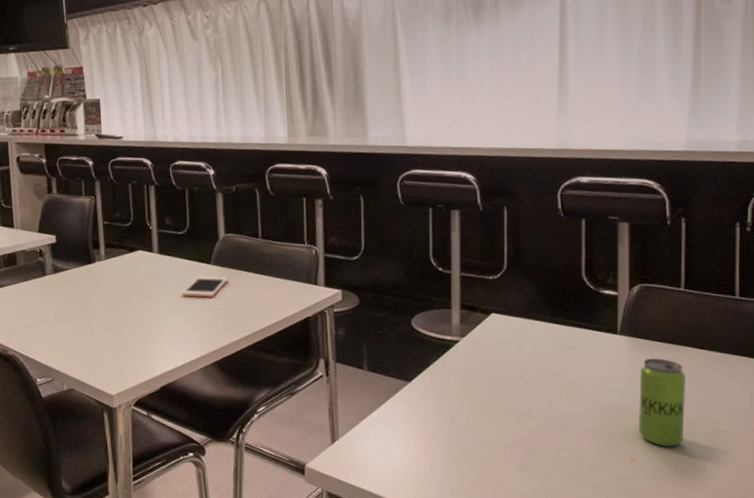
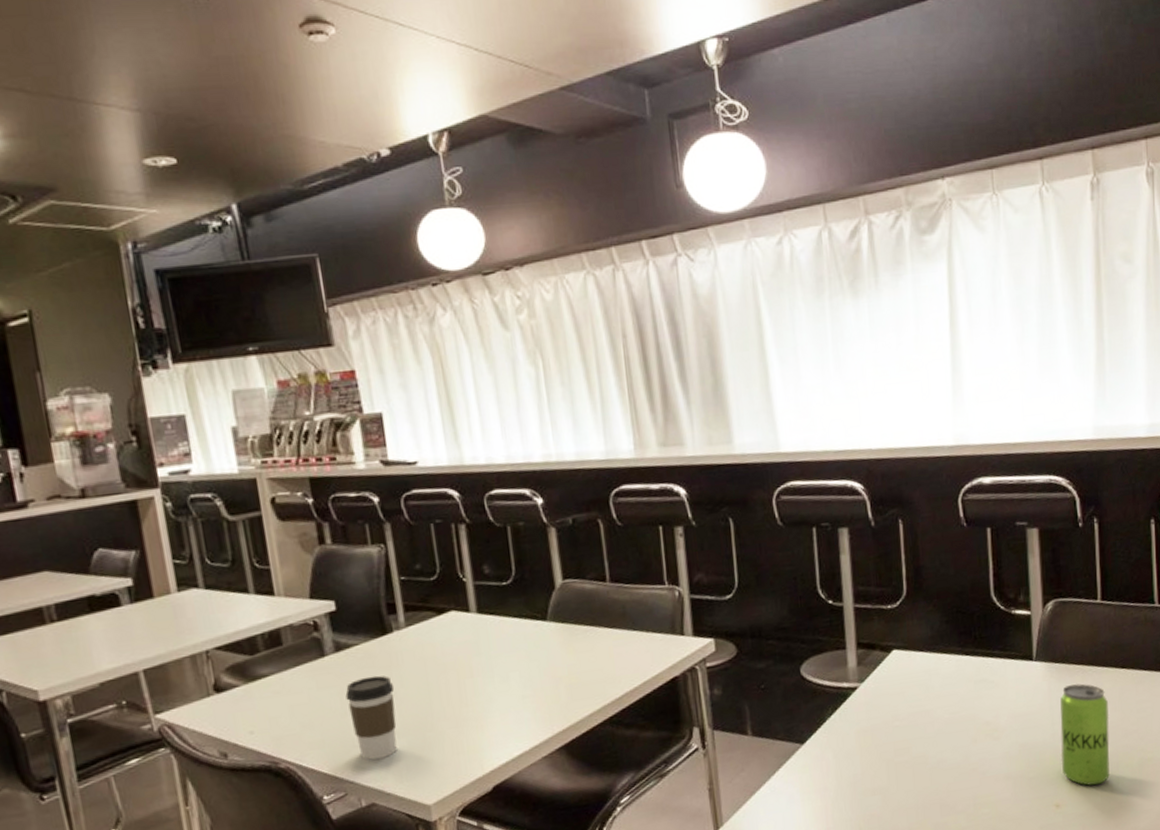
coffee cup: none [58,293,94,357] -> present [345,675,397,761]
cell phone: present [182,275,228,298] -> none [513,635,571,666]

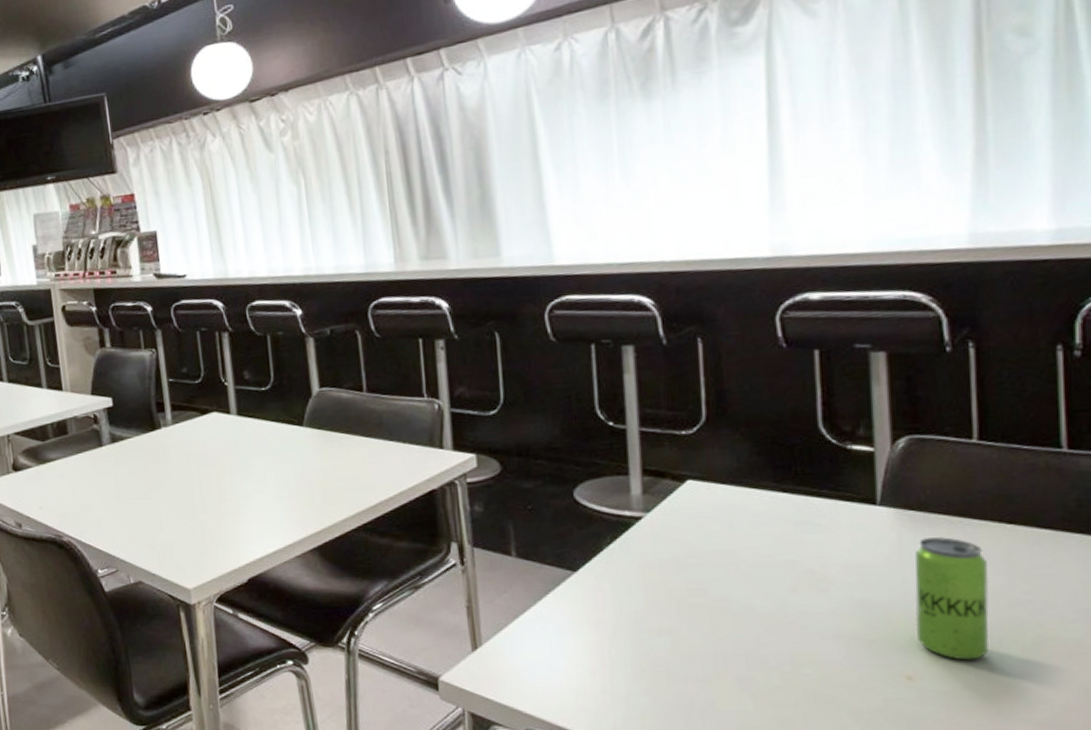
coffee cup: present [345,675,397,761] -> none [119,466,162,543]

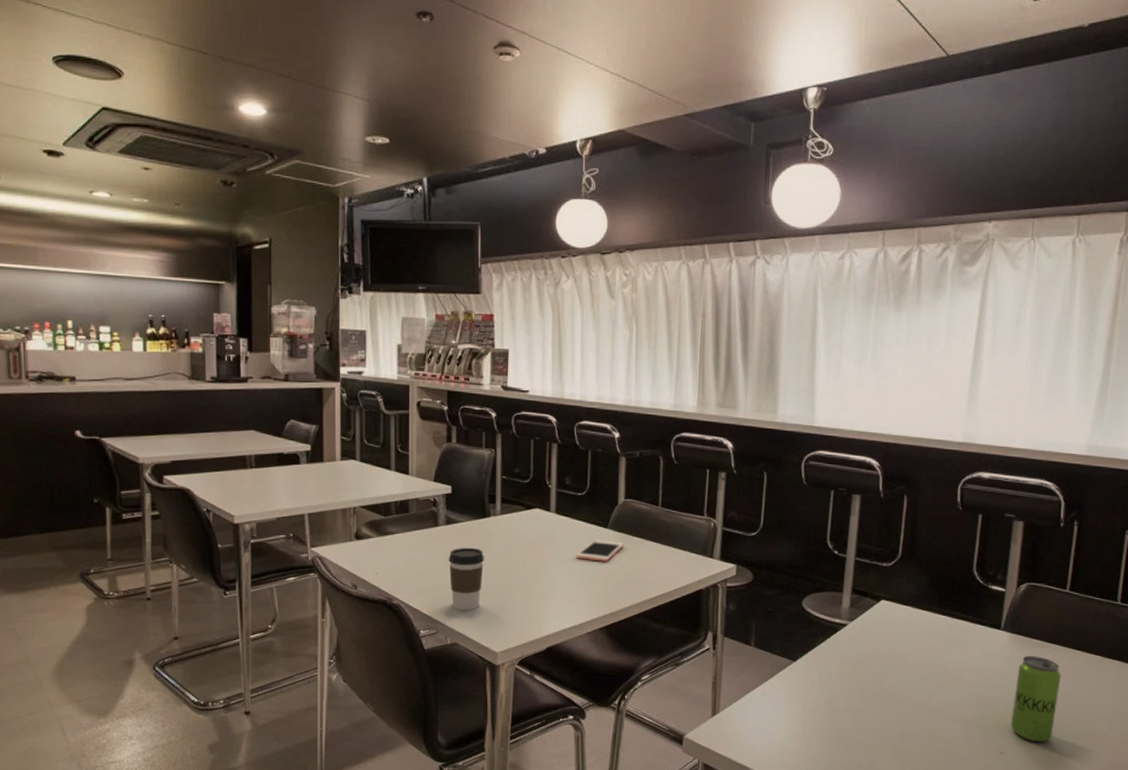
coffee cup: none [119,466,162,543] -> present [448,547,485,611]
cell phone: none [269,440,327,468] -> present [576,540,624,562]

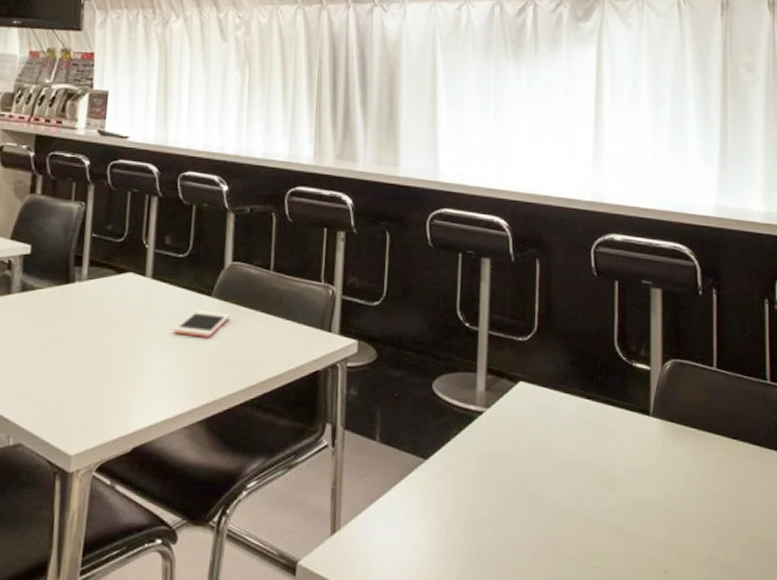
coffee cup: present [448,547,485,611] -> none [19,320,65,402]
beverage can: present [1010,656,1061,743] -> none [671,447,719,557]

